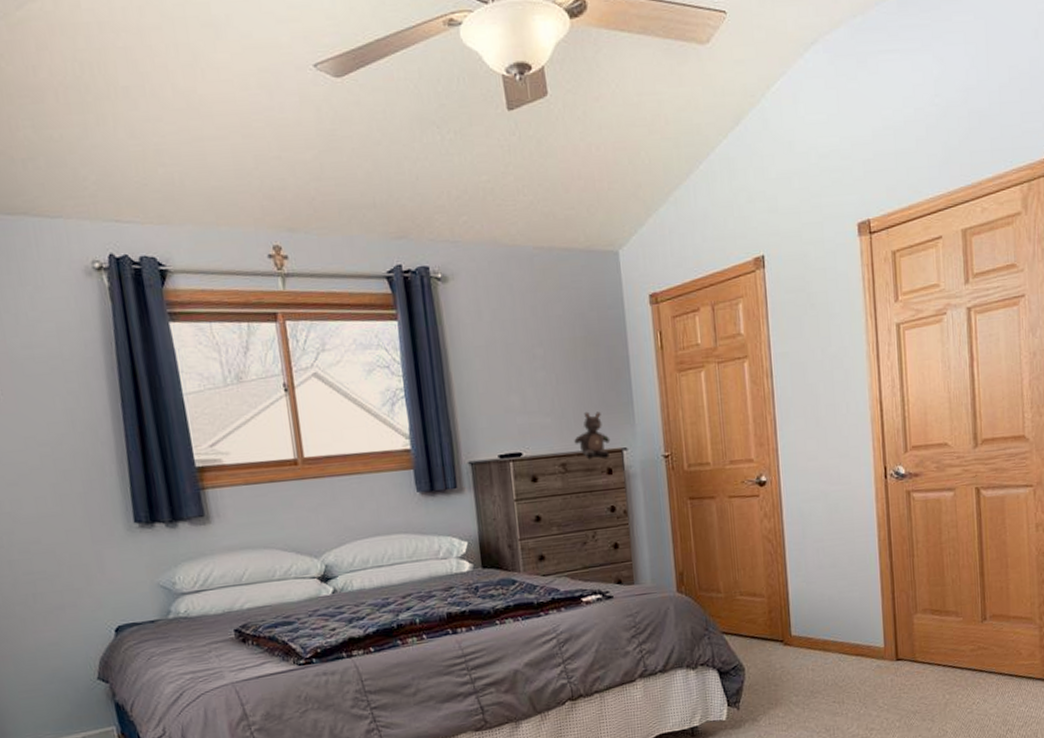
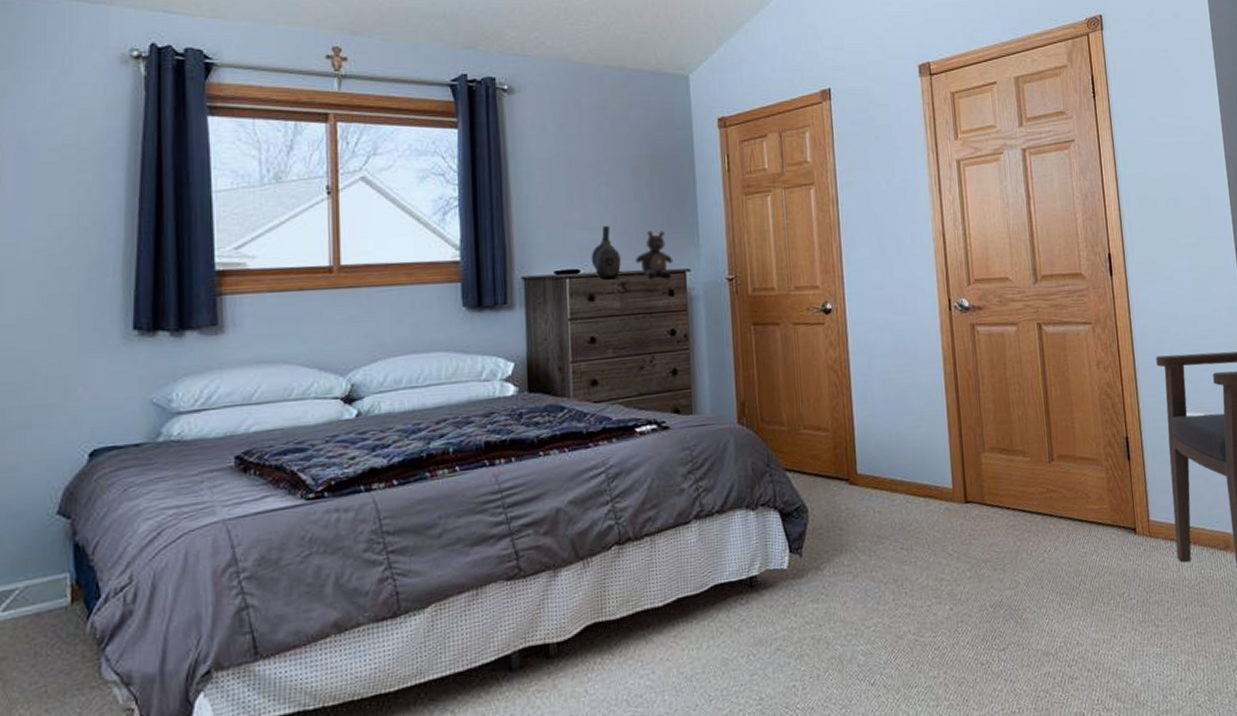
decorative vase: none [531,408,561,461] -> present [591,225,621,280]

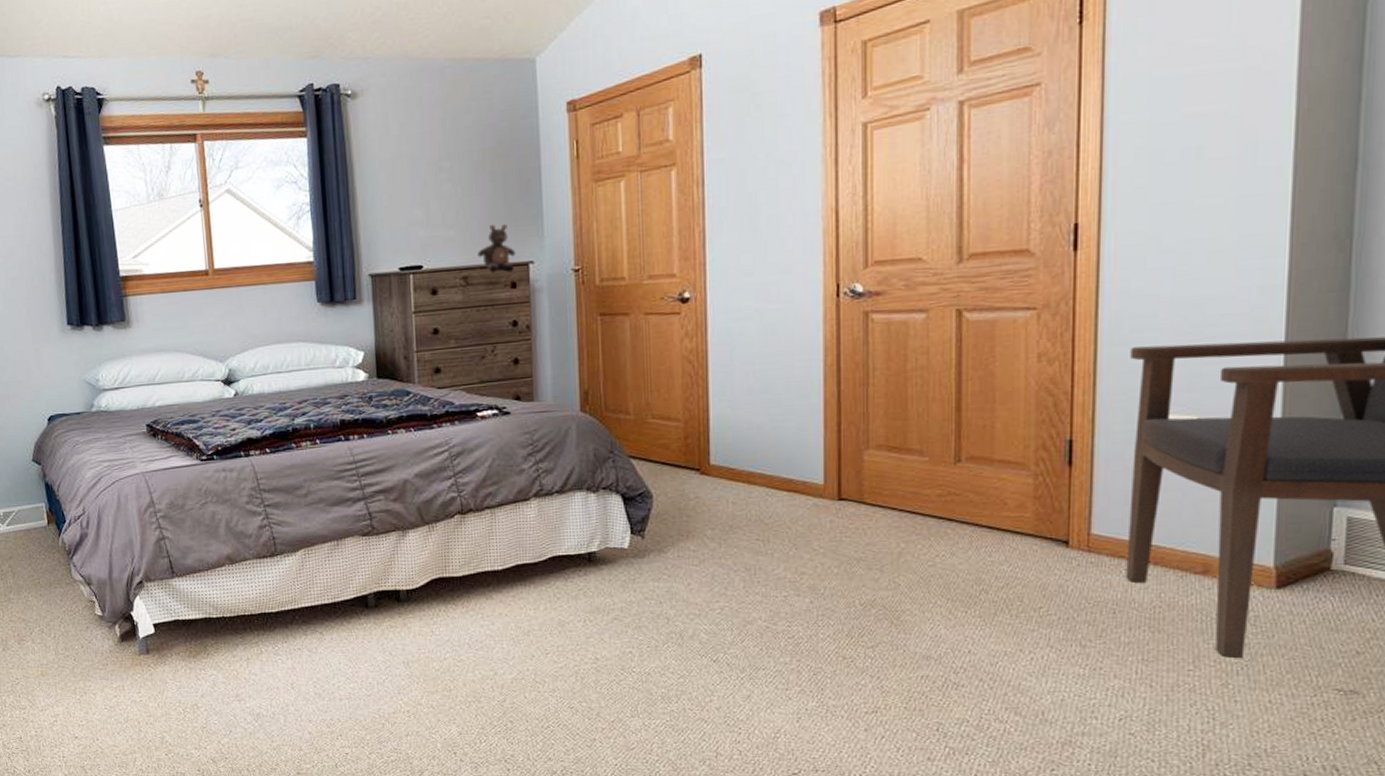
decorative vase: present [591,225,621,280] -> none [433,221,463,274]

